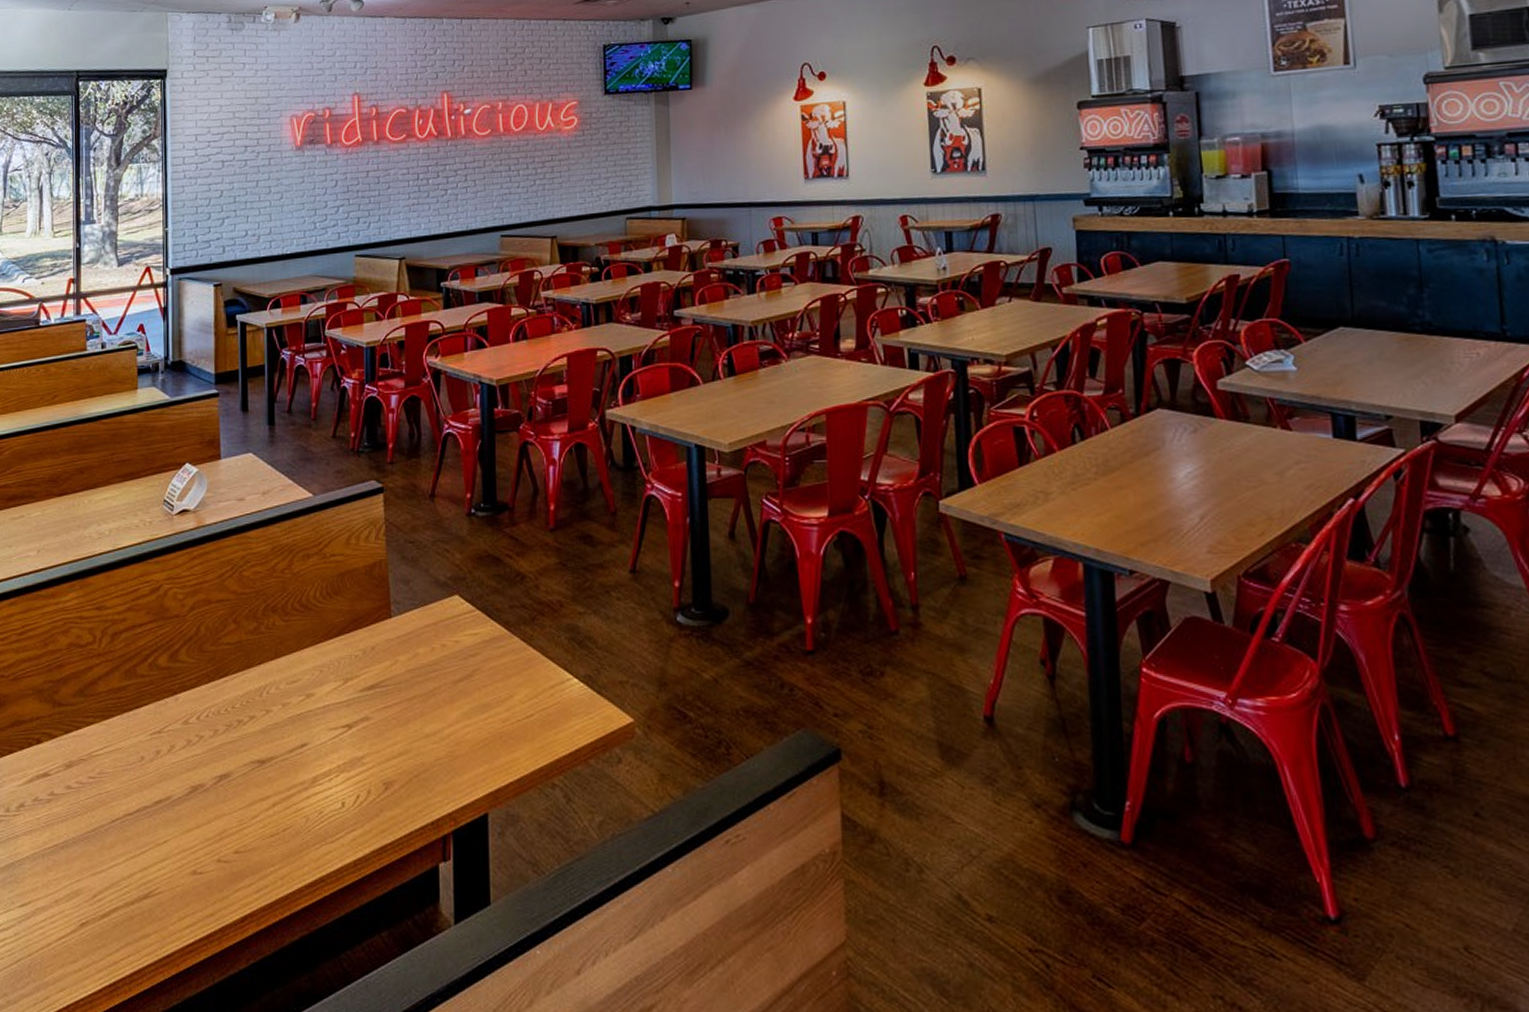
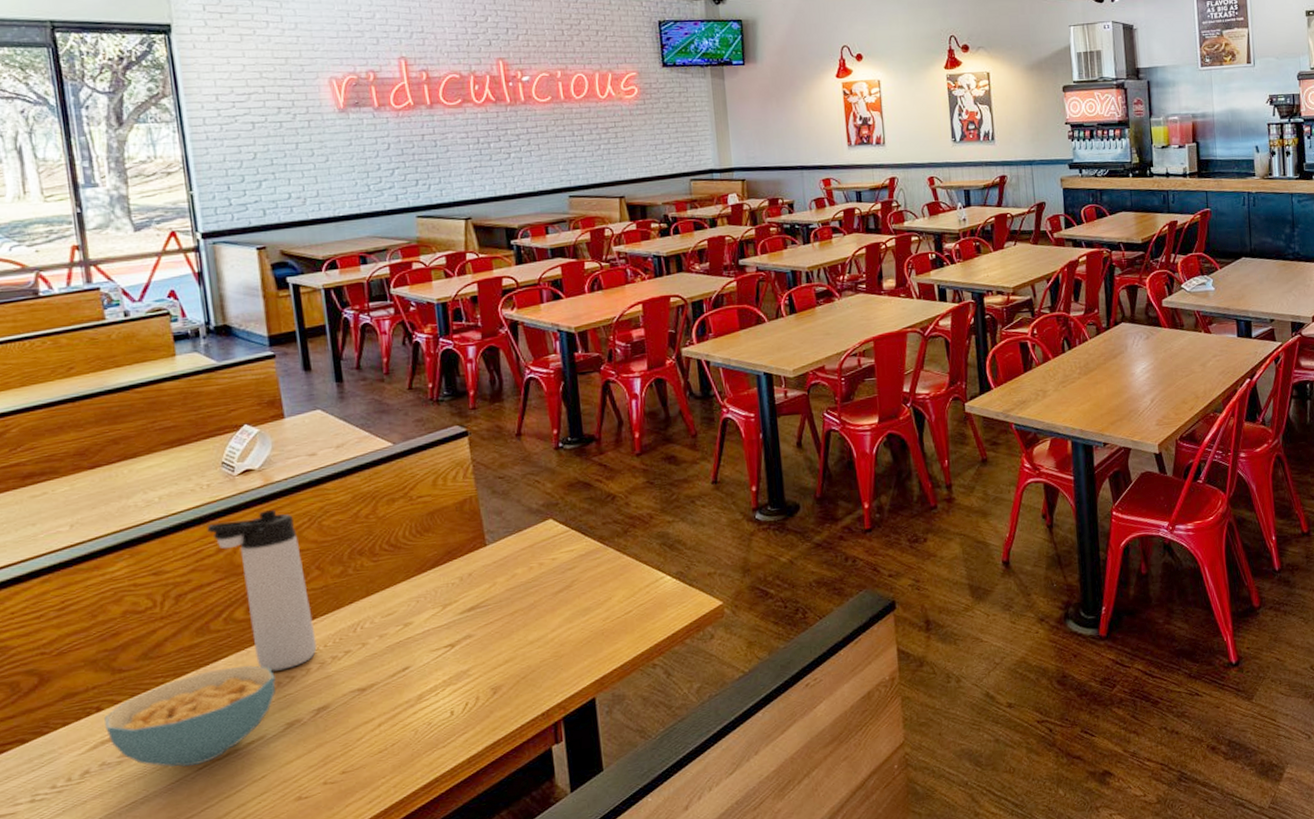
cereal bowl: none [42,716,186,817] -> present [104,665,276,767]
thermos bottle: none [145,554,226,727] -> present [207,510,317,671]

